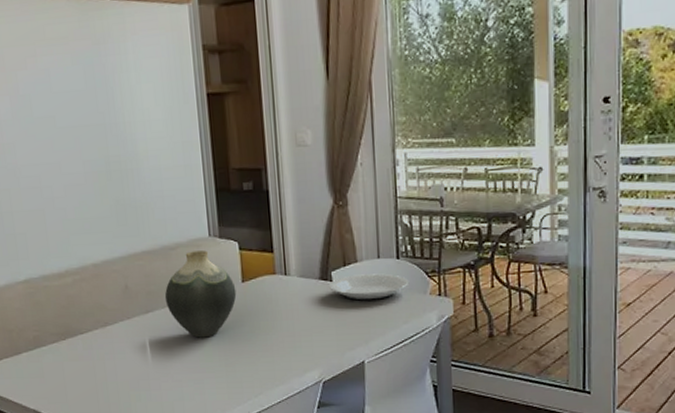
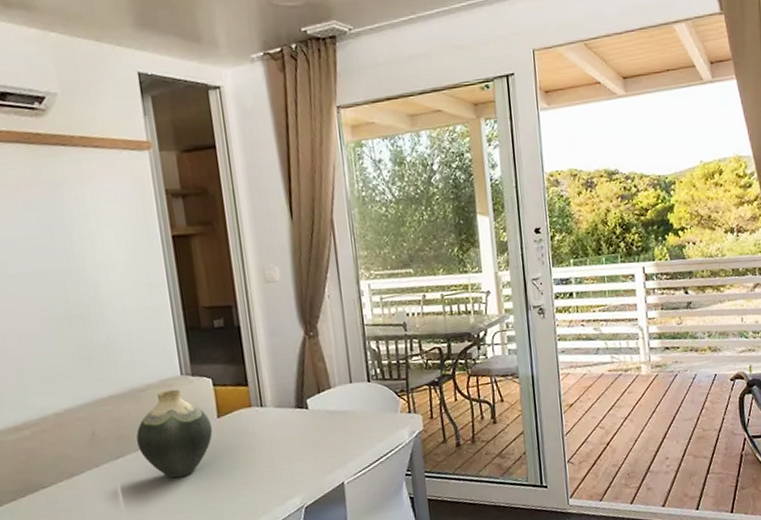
plate: present [328,273,408,302] -> none [304,397,380,426]

